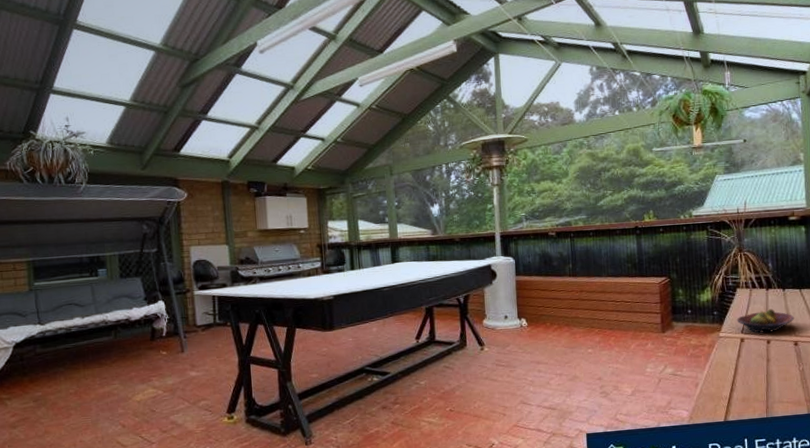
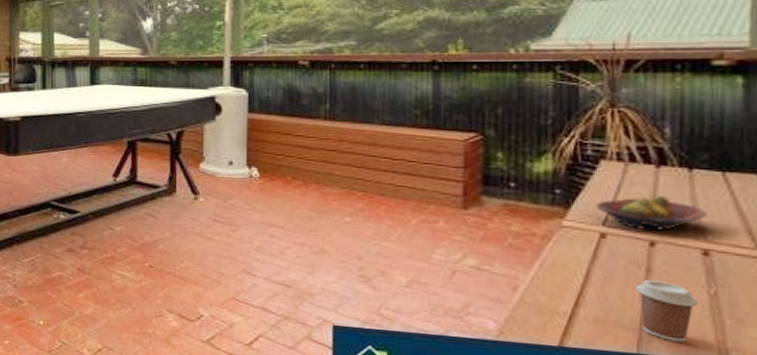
coffee cup: none [762,365,795,405] -> present [636,279,699,342]

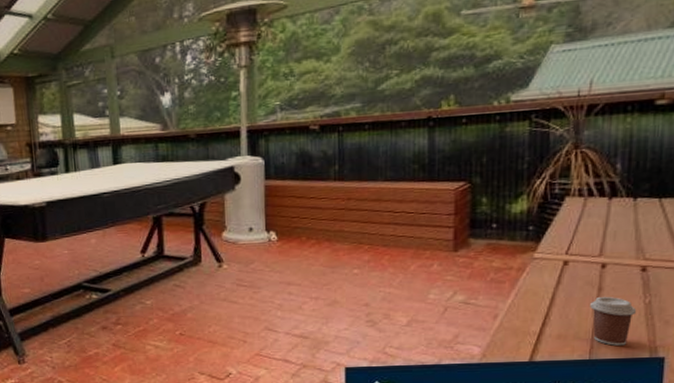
fruit bowl: present [595,195,708,231] -> none [560,223,647,255]

